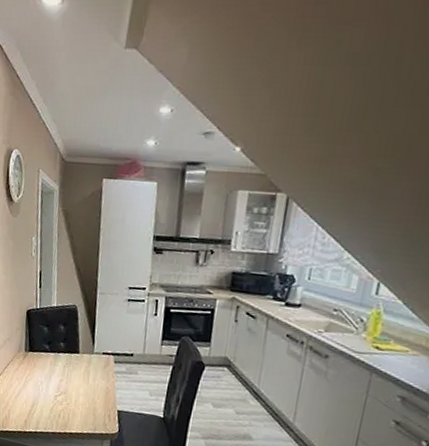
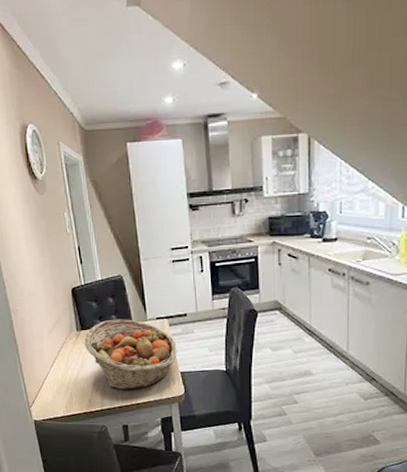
fruit basket: none [29,346,119,420] -> present [84,319,177,390]

